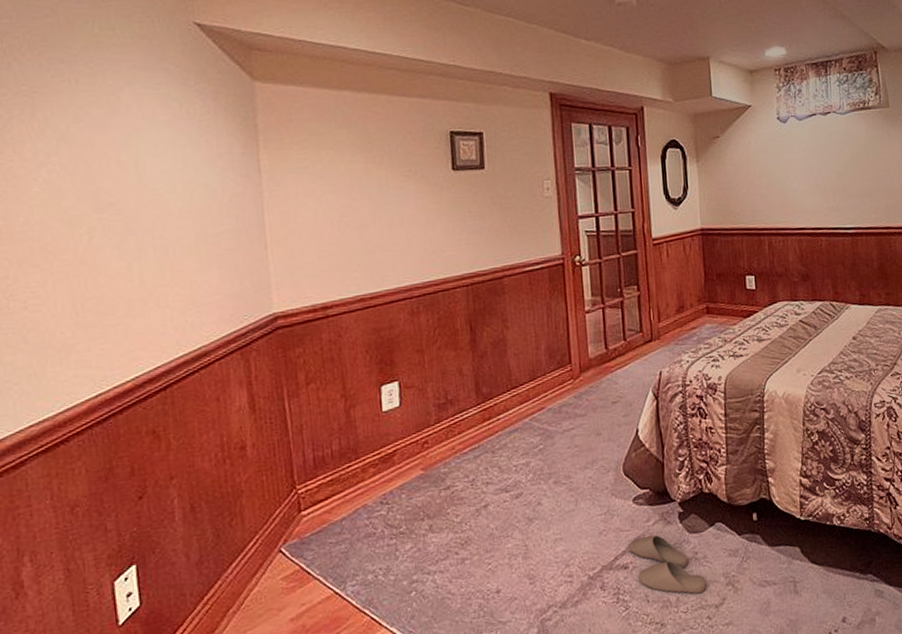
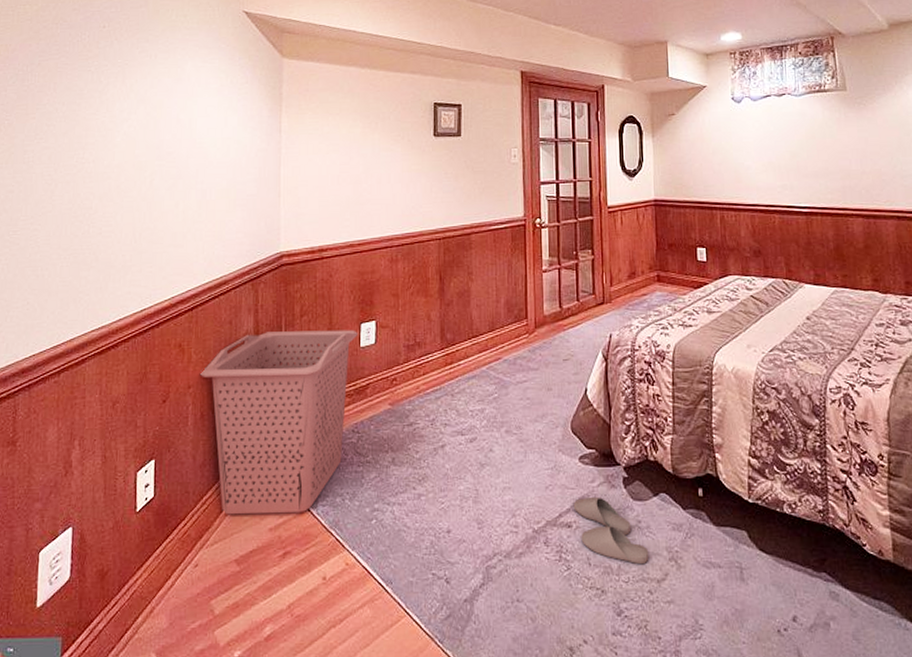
laundry basket: none [184,393,378,612] -> present [200,329,358,515]

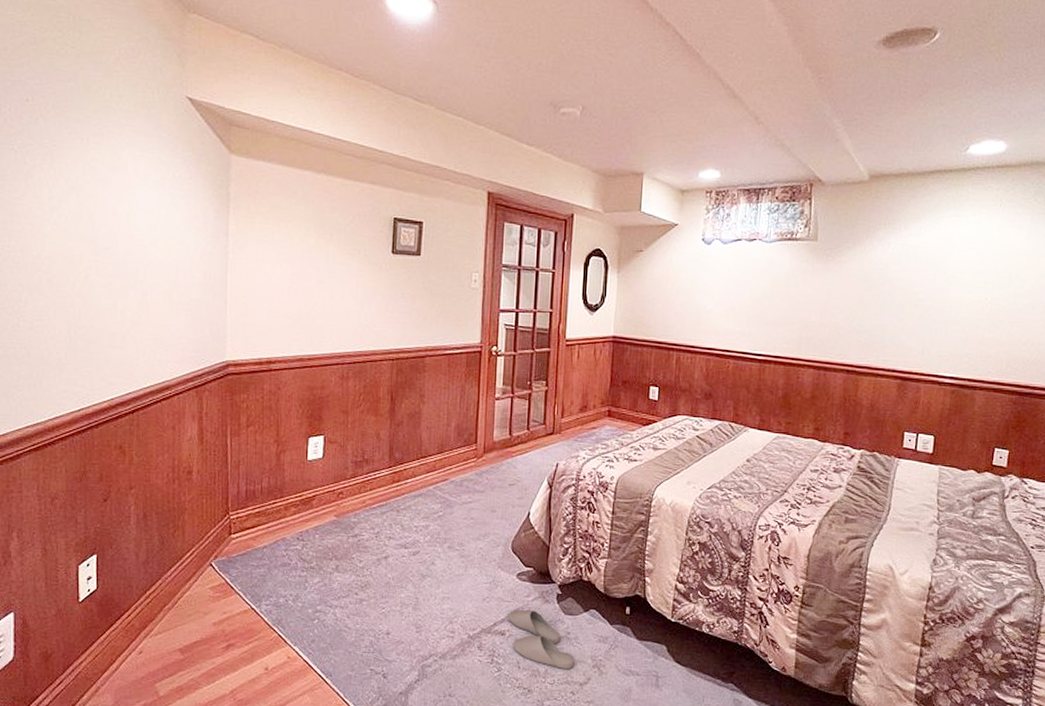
laundry basket: present [200,329,358,515] -> none [143,439,305,611]

